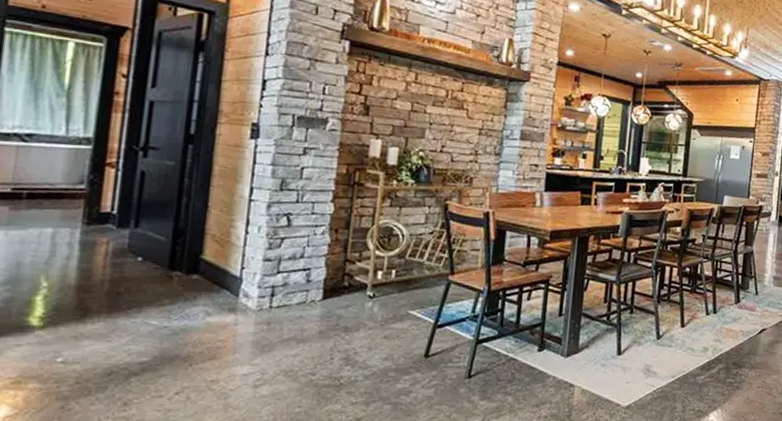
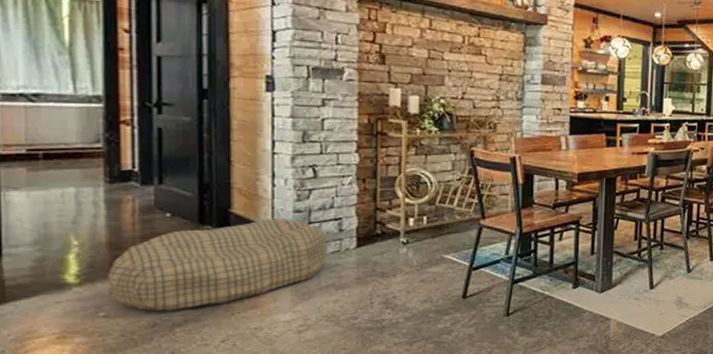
dog bed: none [68,266,295,359] -> present [107,218,328,312]

